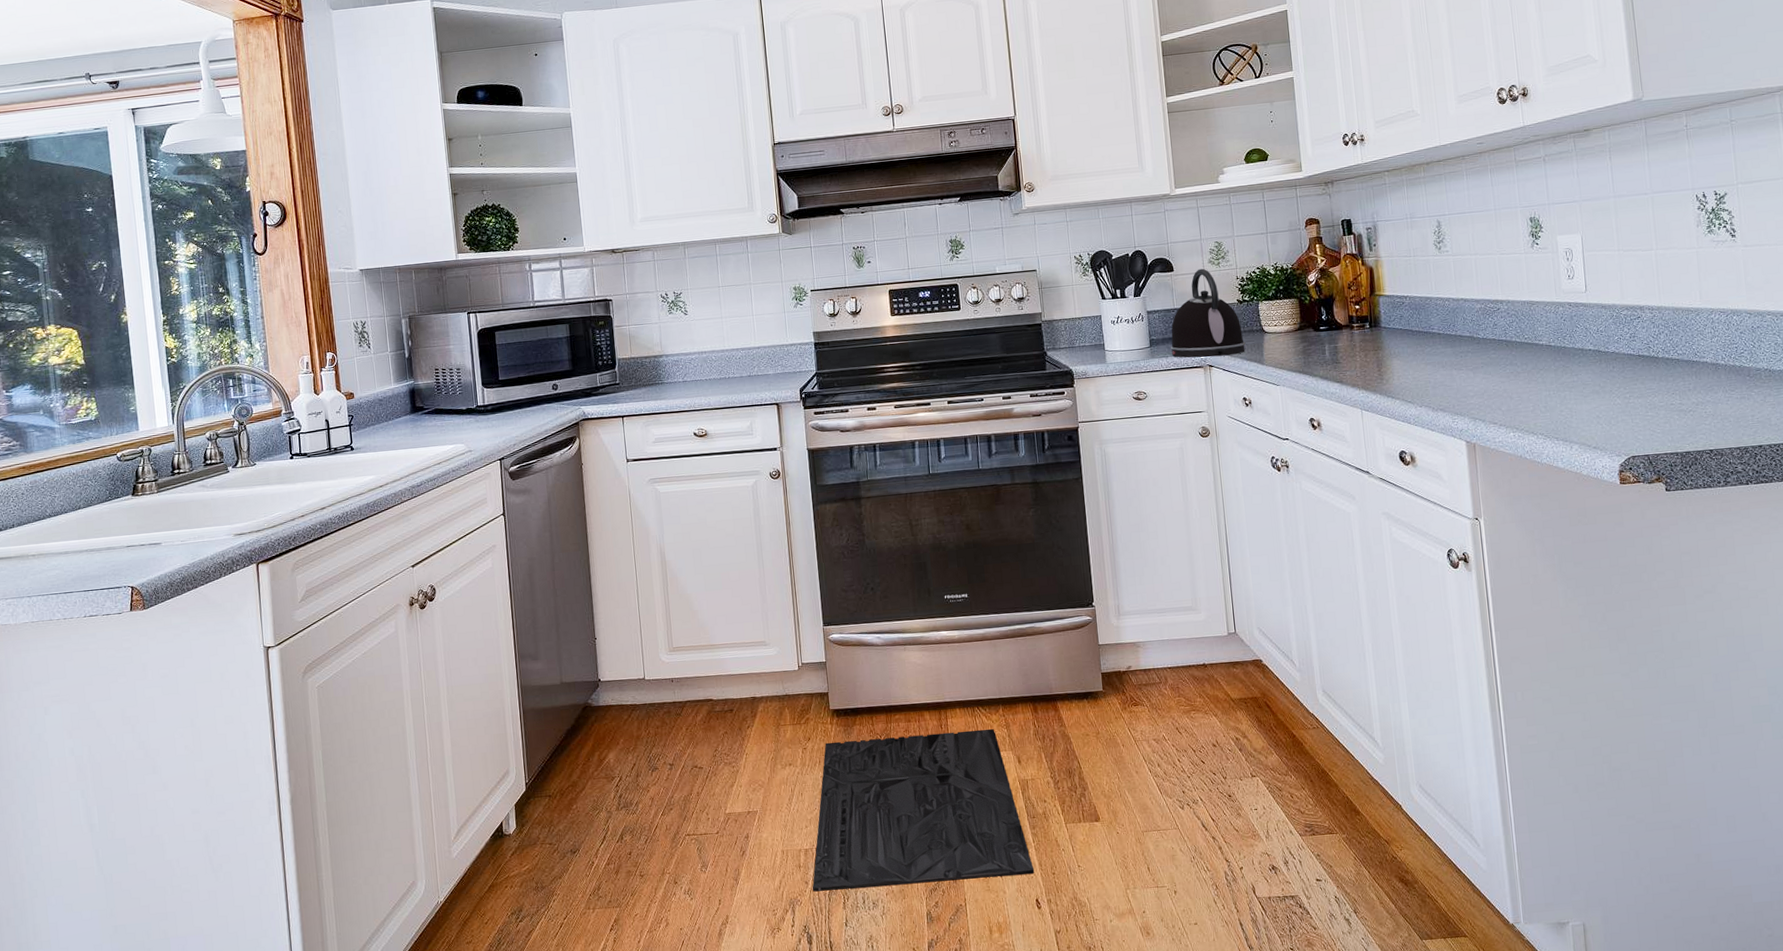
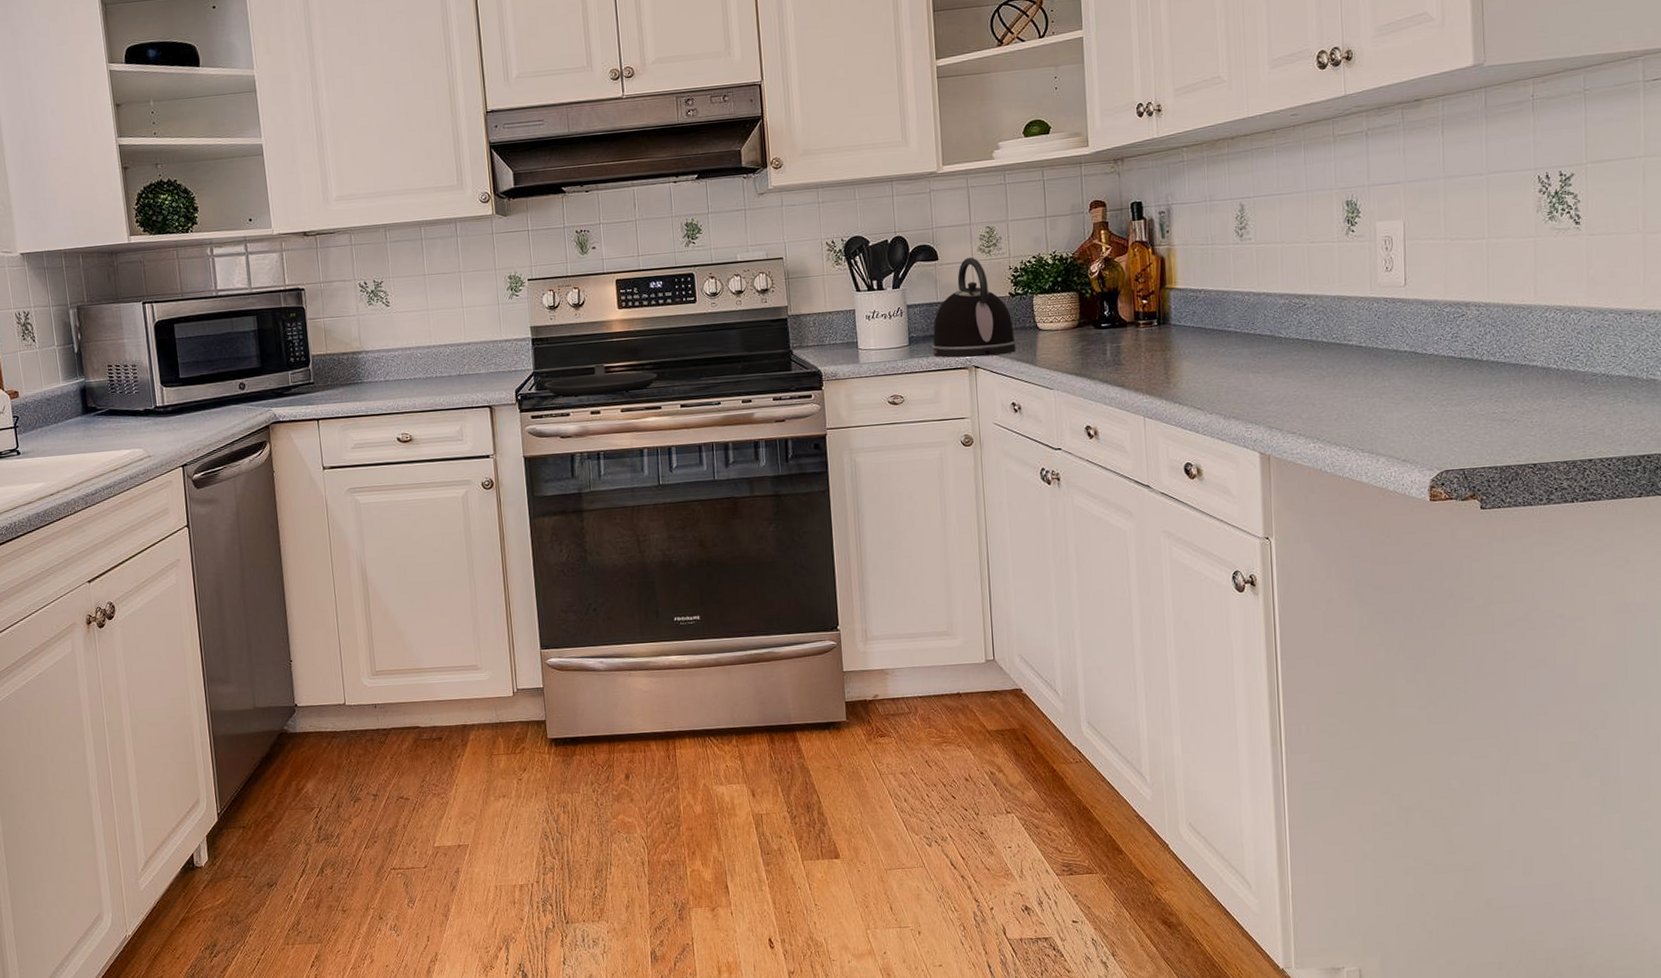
floor mat: present [812,728,1035,892] -> none [527,760,768,929]
frying pan: none [825,365,927,395] -> present [544,364,658,397]

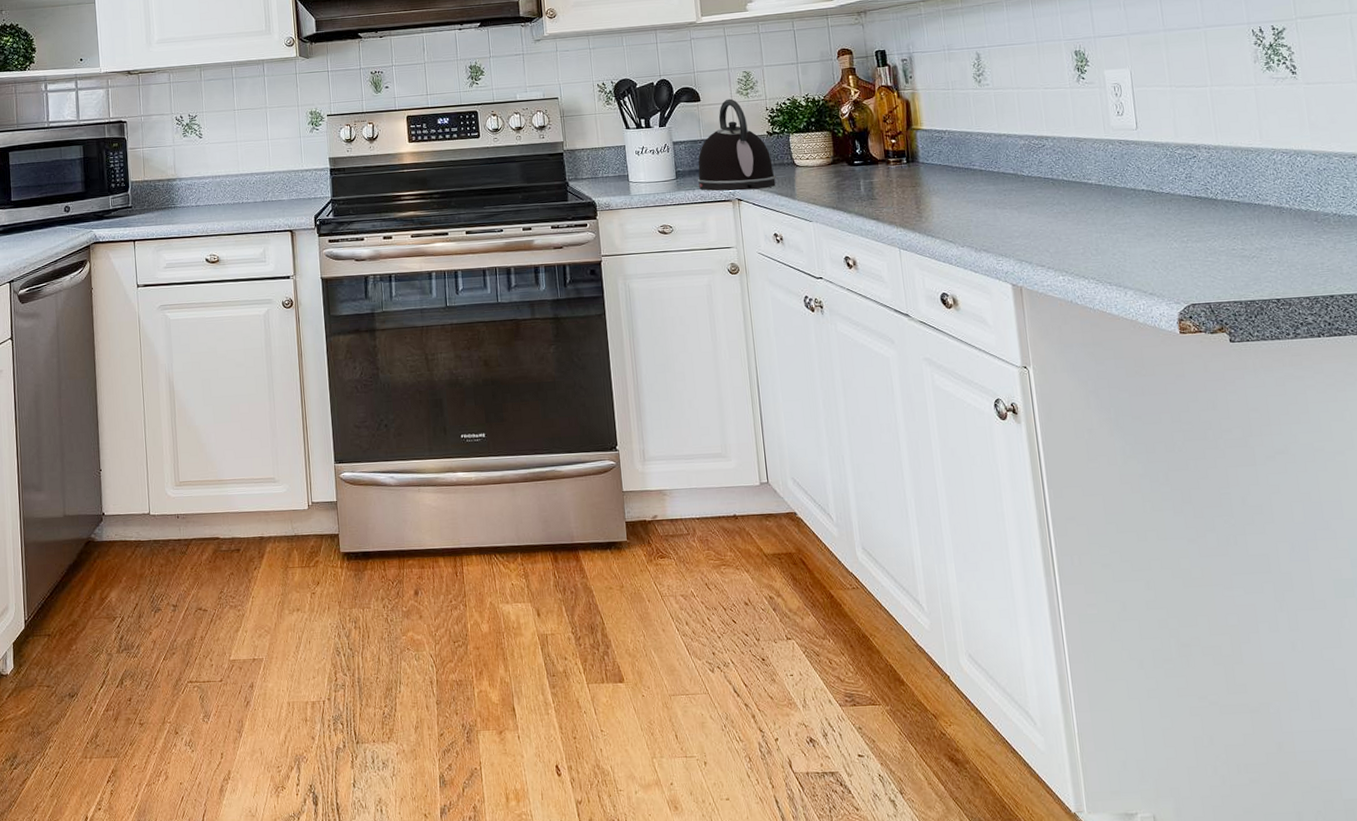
frying pan: present [544,364,658,397] -> none [341,193,445,223]

